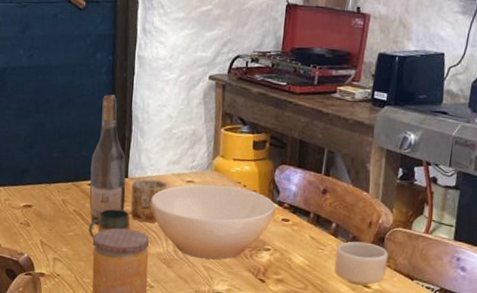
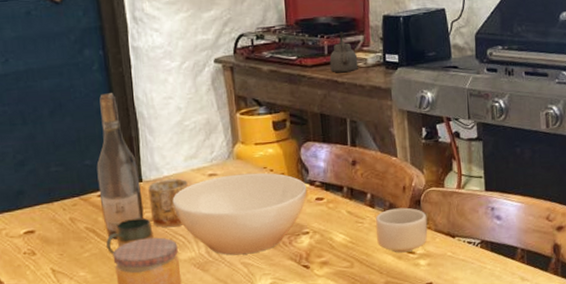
kettle: none [317,64,346,104] -> present [329,32,358,73]

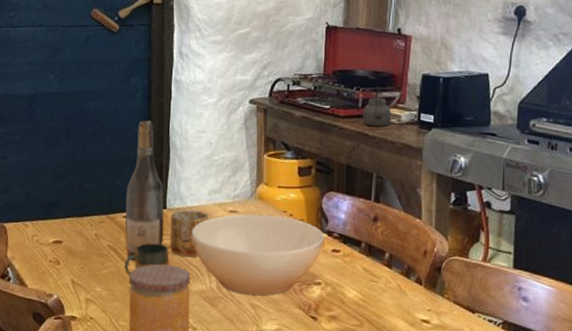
mug: present [375,207,428,253] -> none [390,272,447,321]

